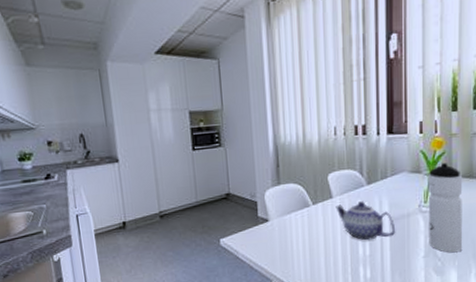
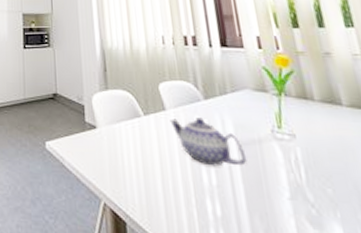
water bottle: present [428,163,463,253] -> none [276,84,344,200]

